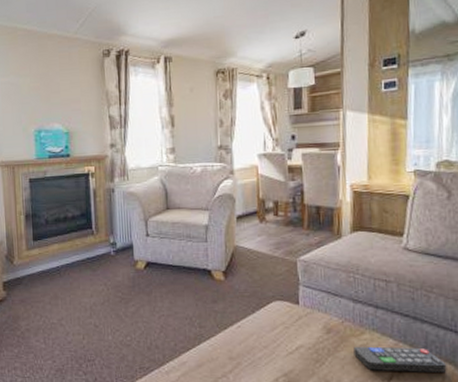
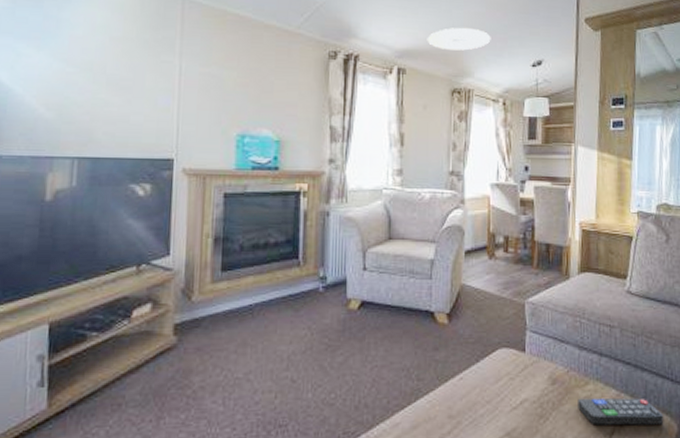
ceiling light: none [189,9,252,34] -> present [427,27,491,51]

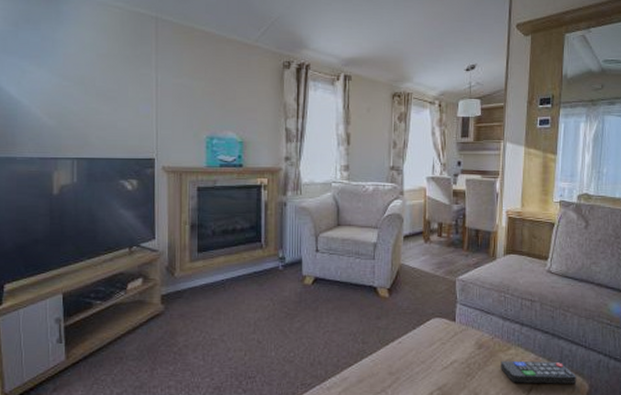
ceiling light: present [427,27,491,51] -> none [370,36,429,58]

